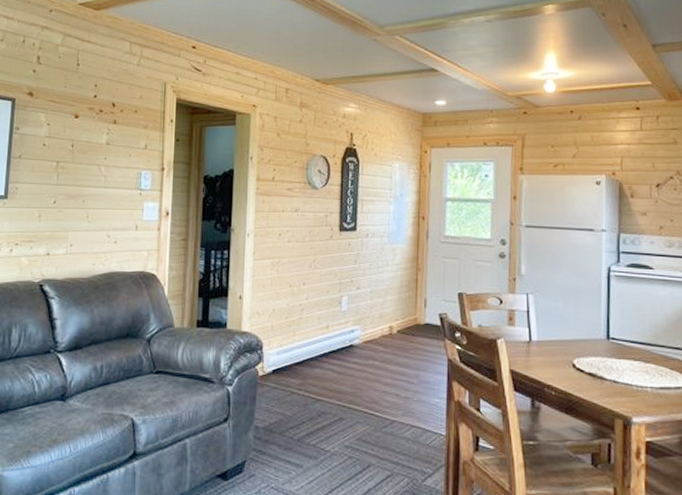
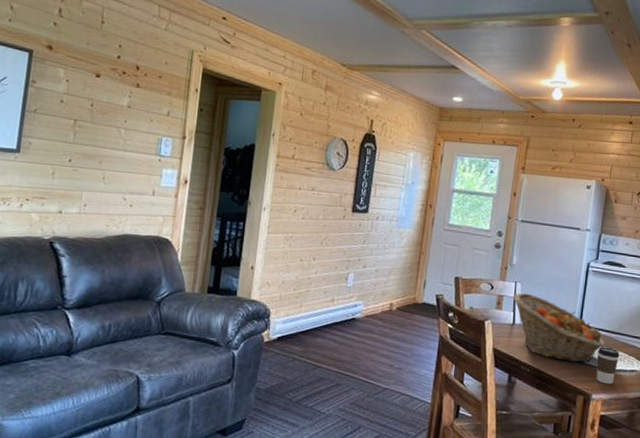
fruit basket: none [527,305,640,381] -> present [514,292,605,363]
coffee cup: none [632,361,660,405] -> present [596,346,620,385]

